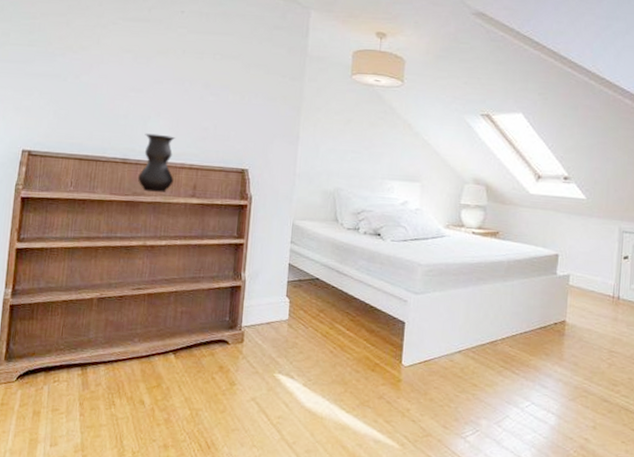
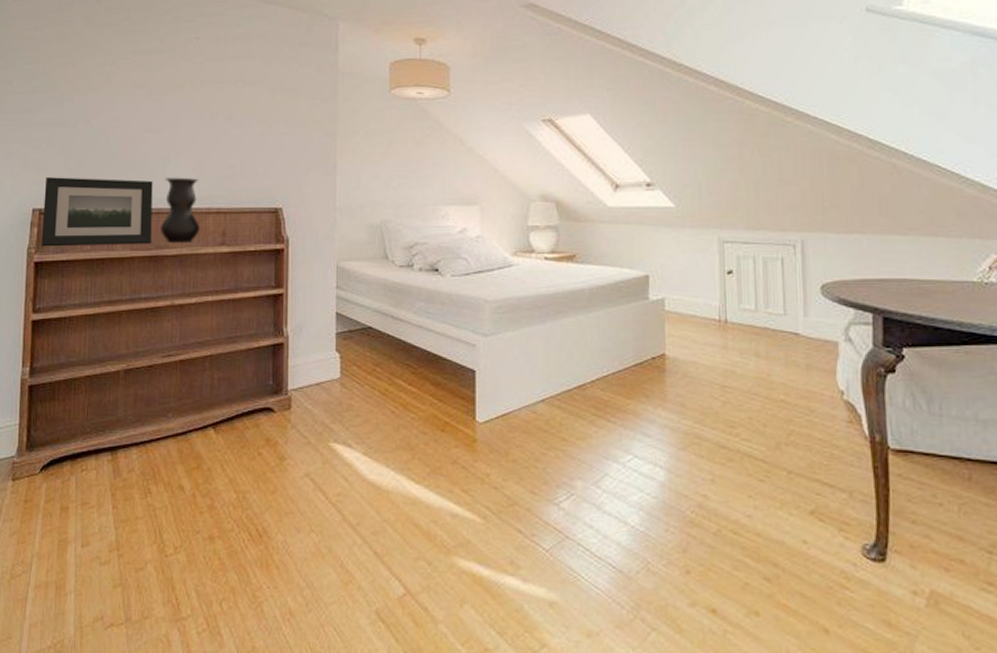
picture frame: none [28,123,134,191] -> present [41,177,153,247]

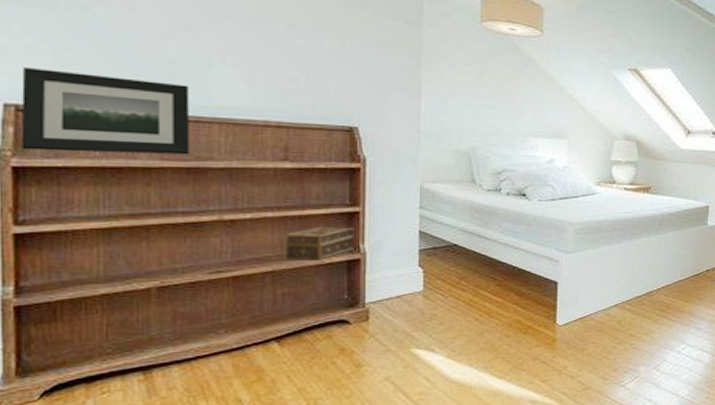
vase: present [159,177,200,244] -> none [200,83,255,157]
decorative box: none [222,309,279,344] -> present [286,226,355,260]

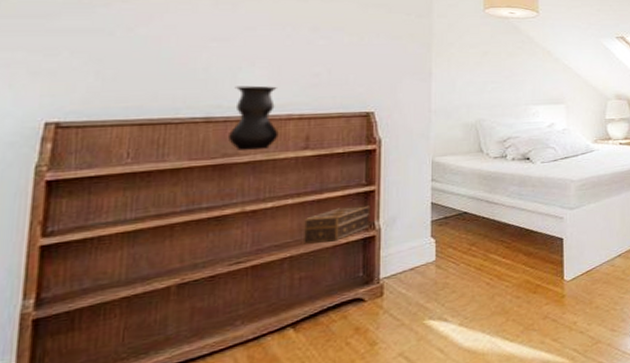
picture frame: present [21,68,189,155] -> none [57,87,219,164]
vase: none [200,83,255,157] -> present [227,85,279,152]

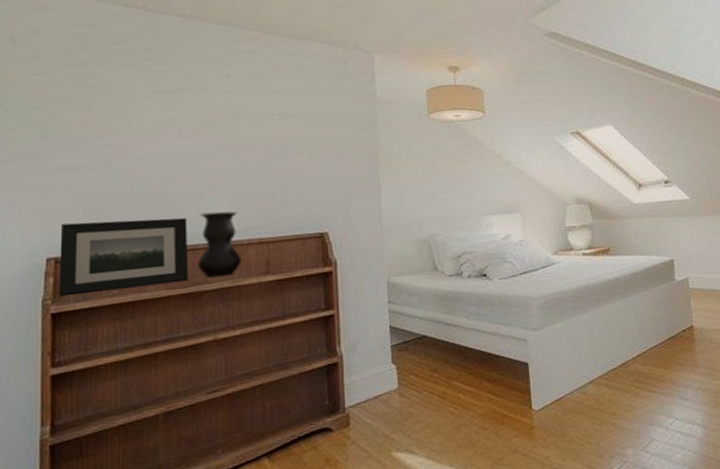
picture frame: none [57,87,219,164] -> present [58,217,188,297]
decorative box: present [304,205,371,244] -> none [271,331,332,372]

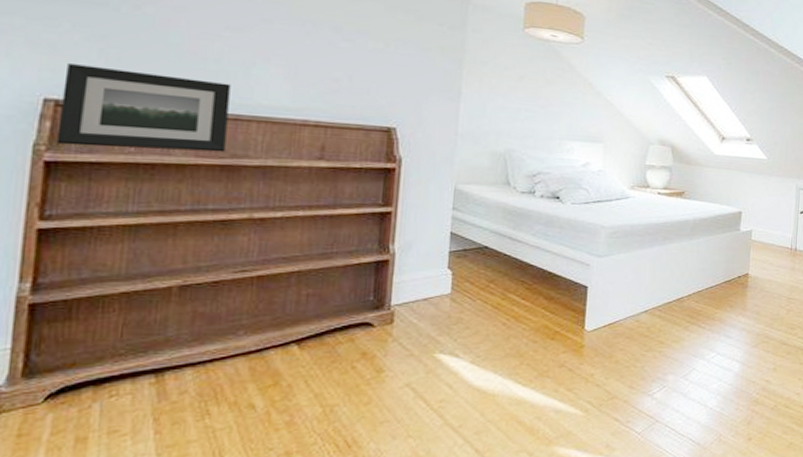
vase: present [197,211,242,279] -> none [237,82,293,155]

